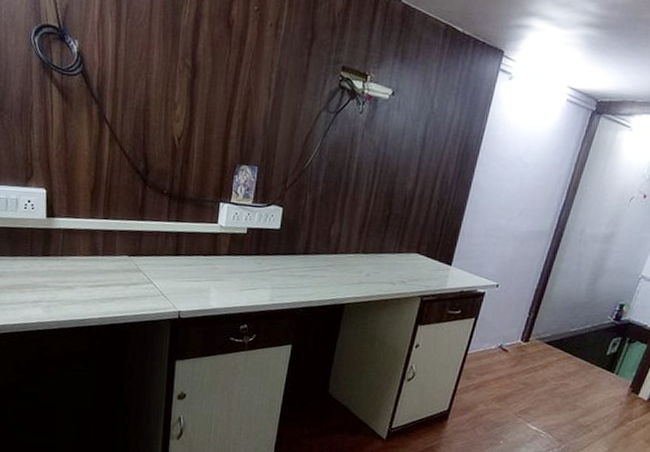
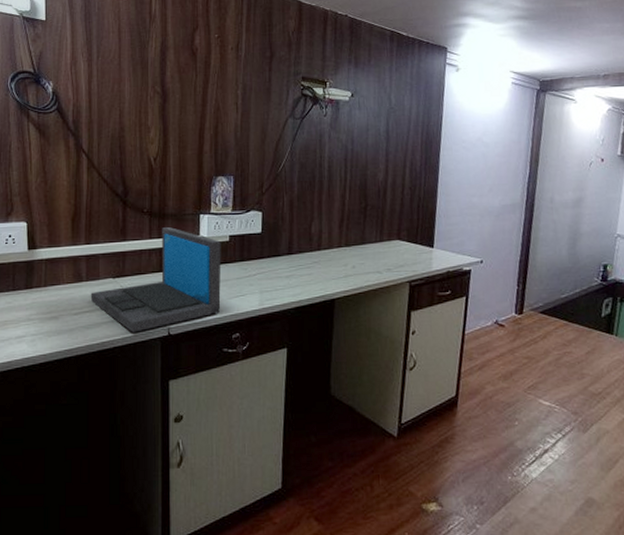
laptop: none [105,211,238,312] -> present [90,227,221,333]

